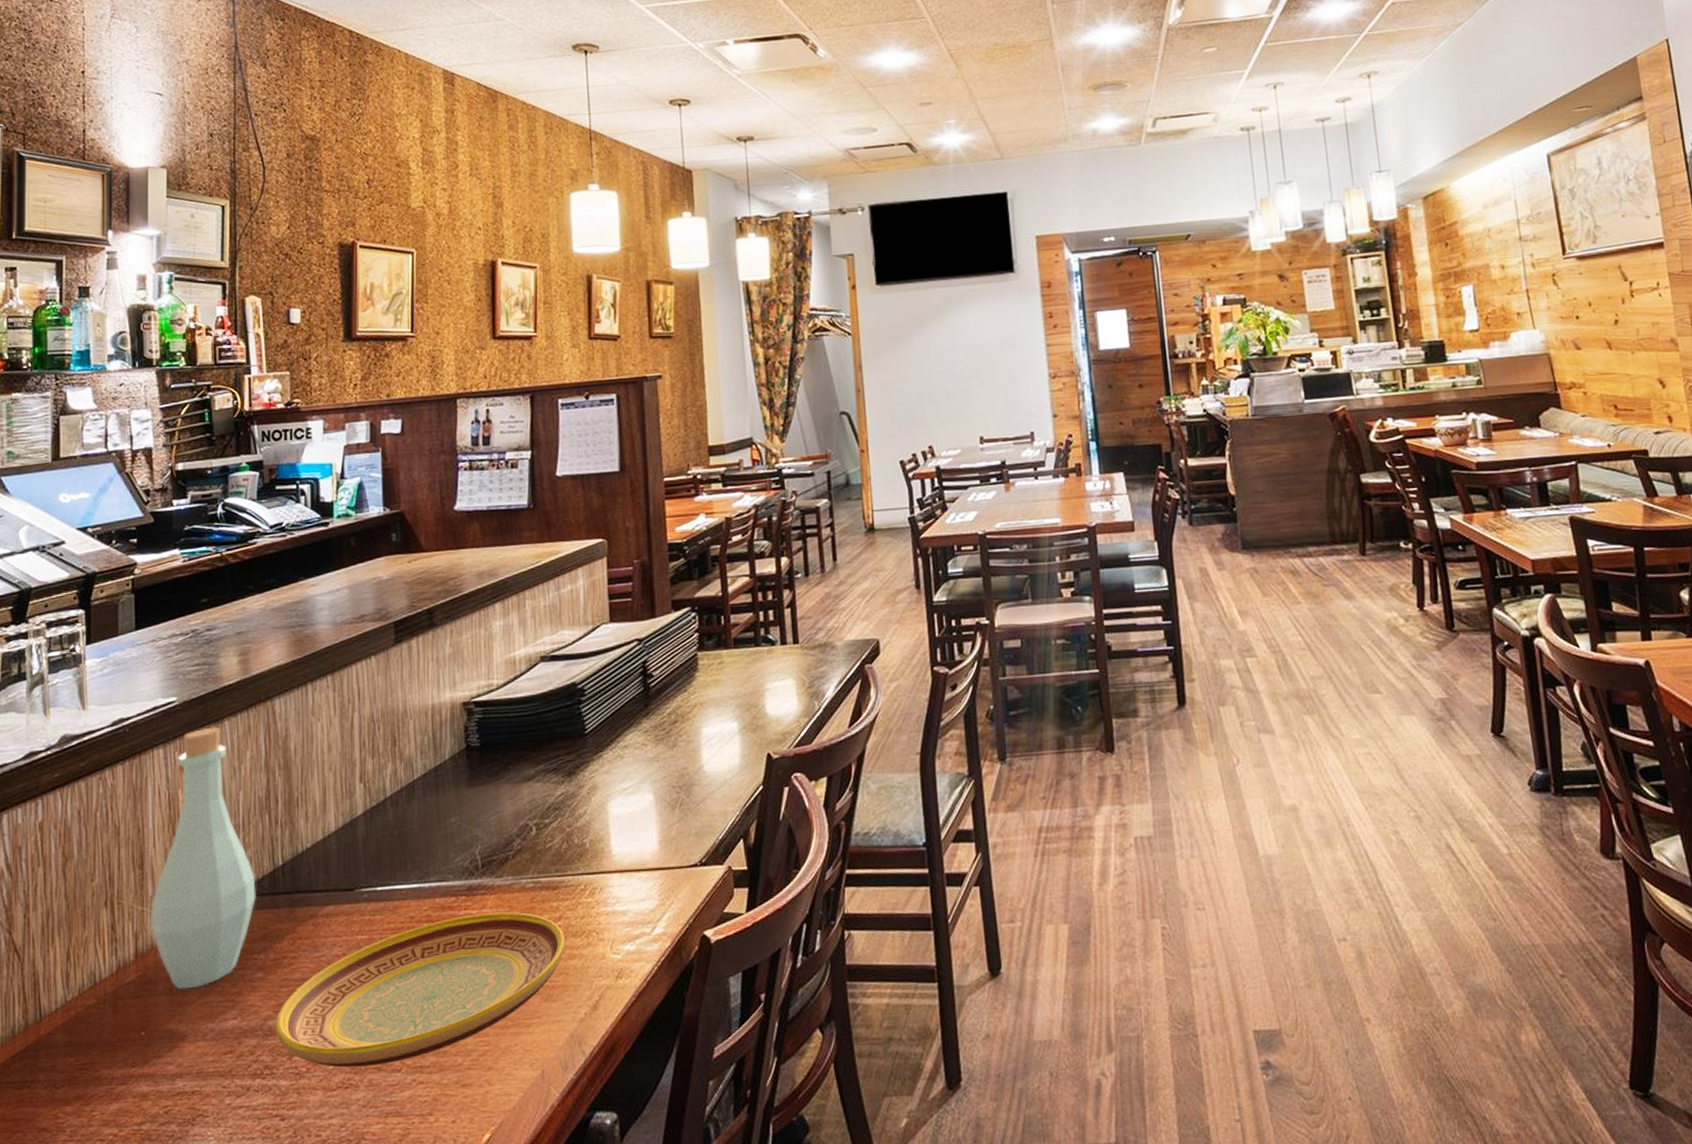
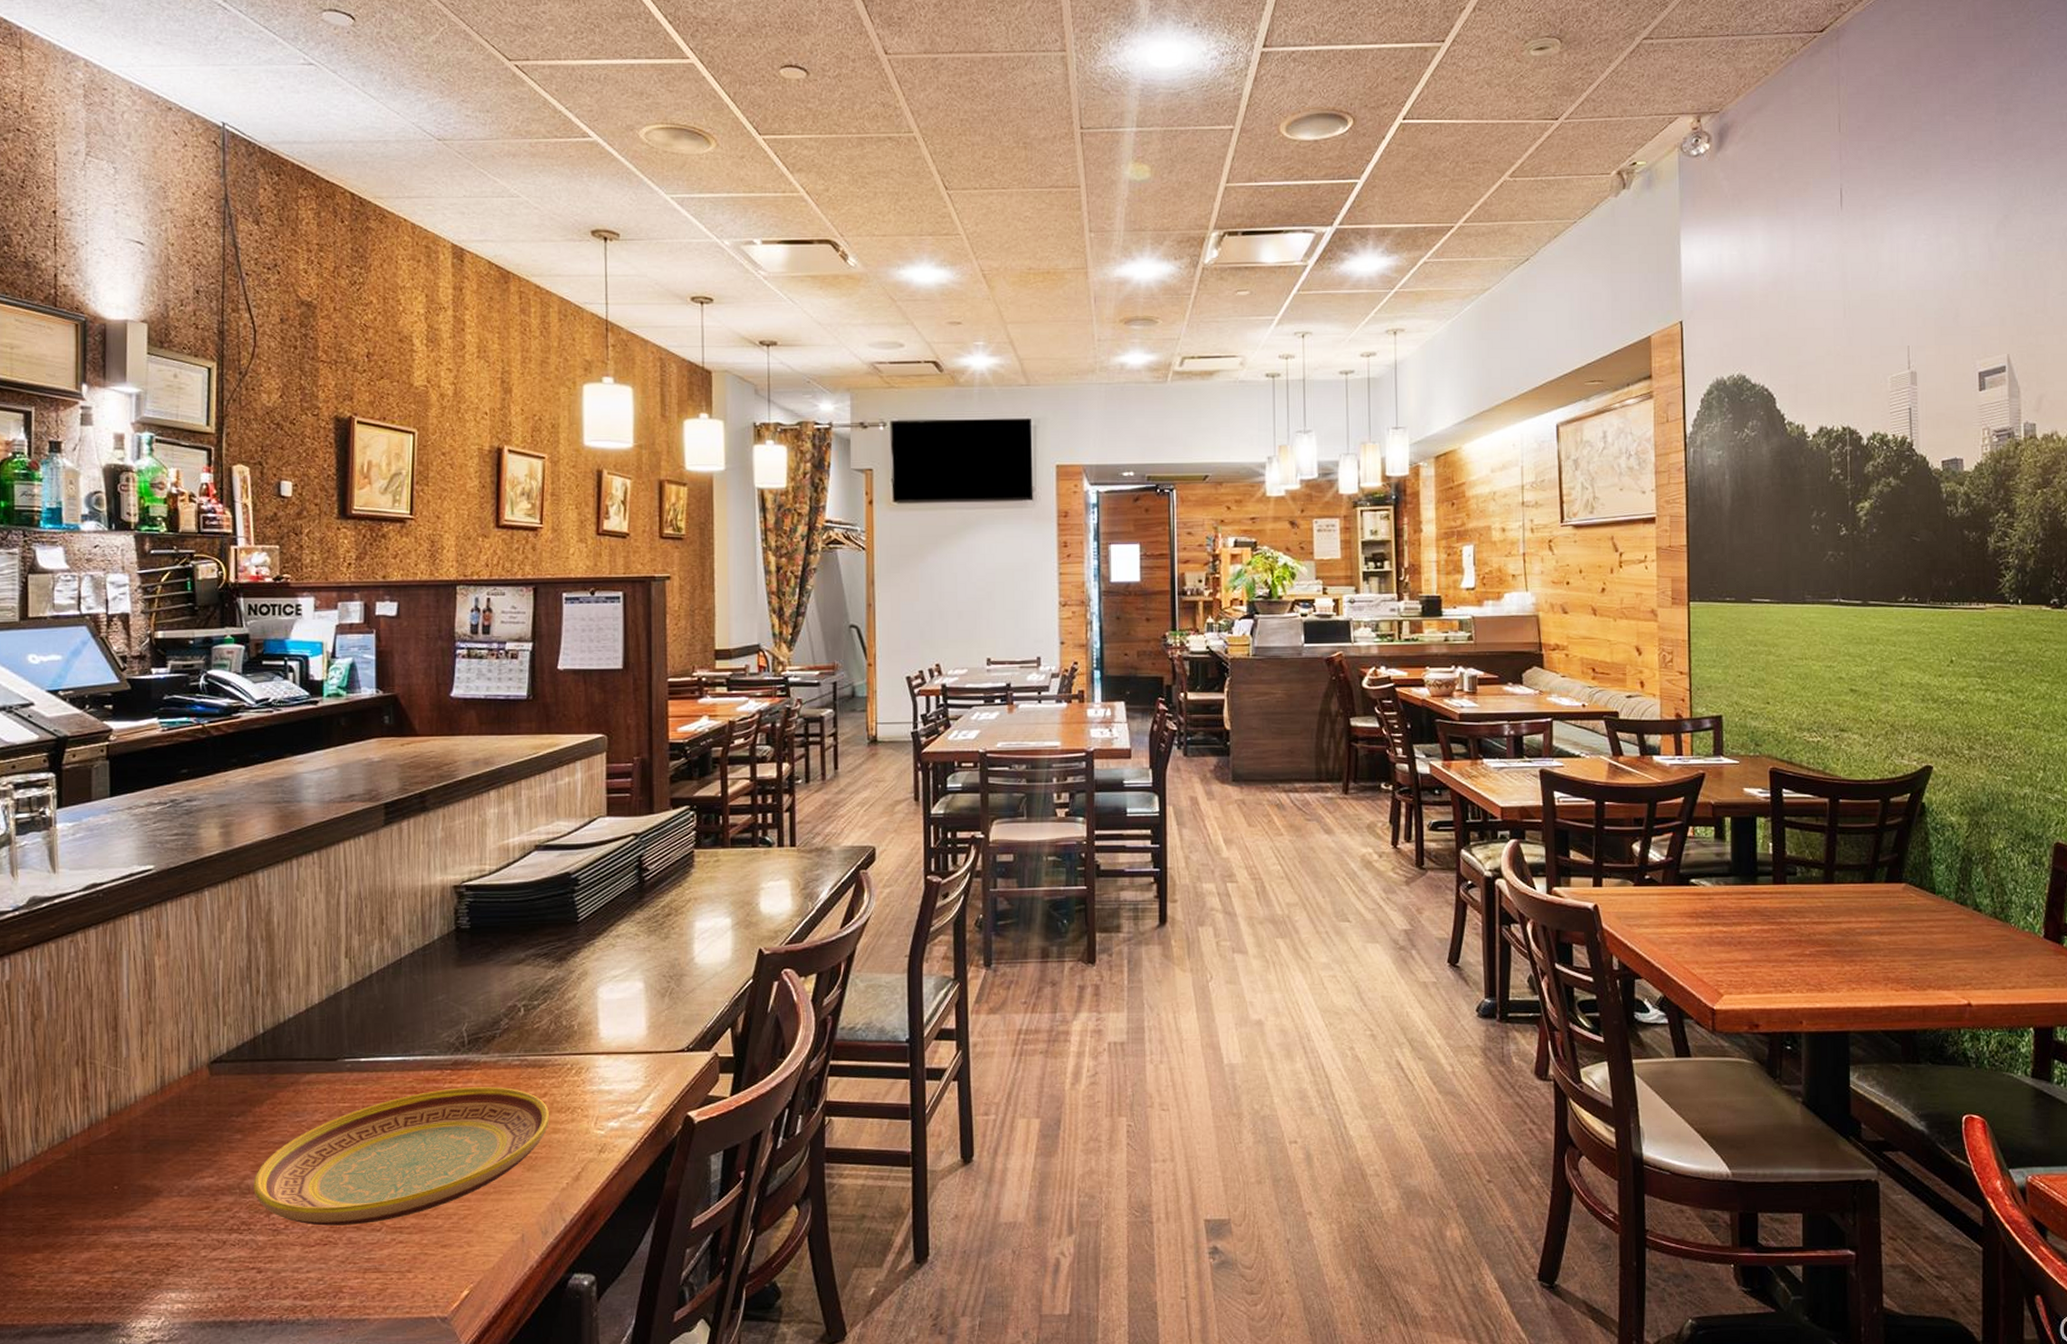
bottle: present [150,726,256,990] -> none [124,896,235,1148]

